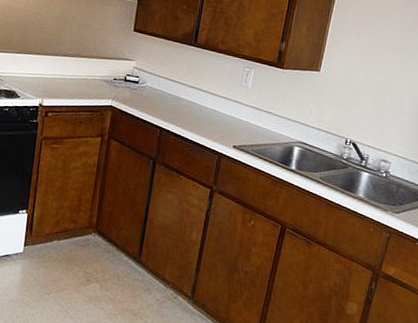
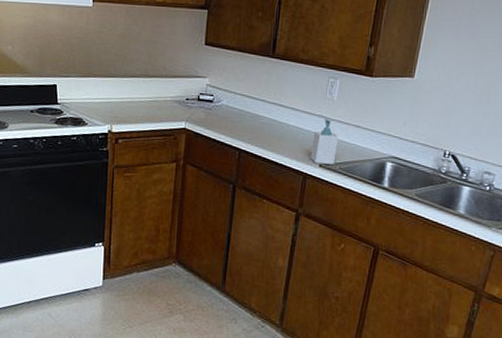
soap bottle: none [225,104,252,146] -> present [310,119,339,165]

